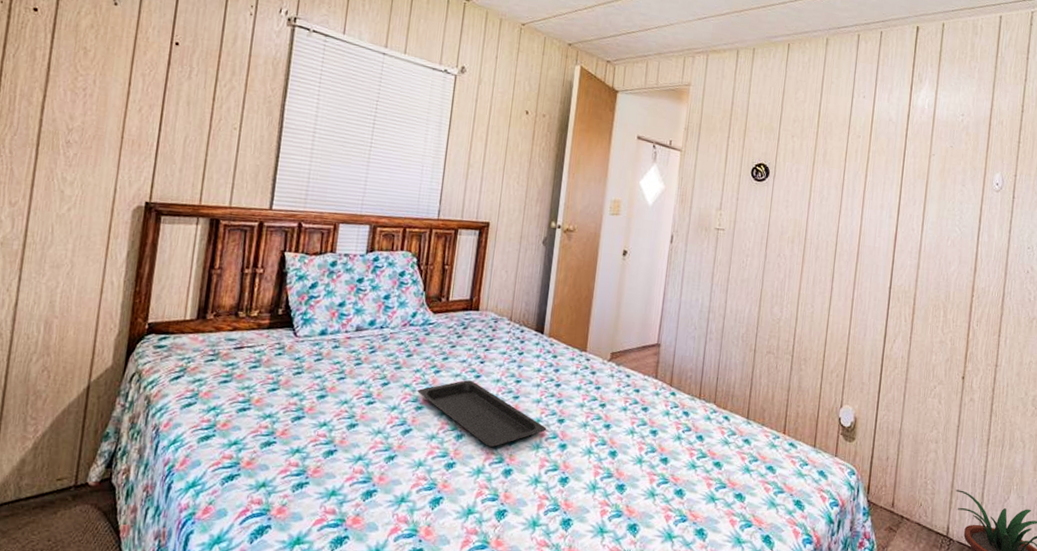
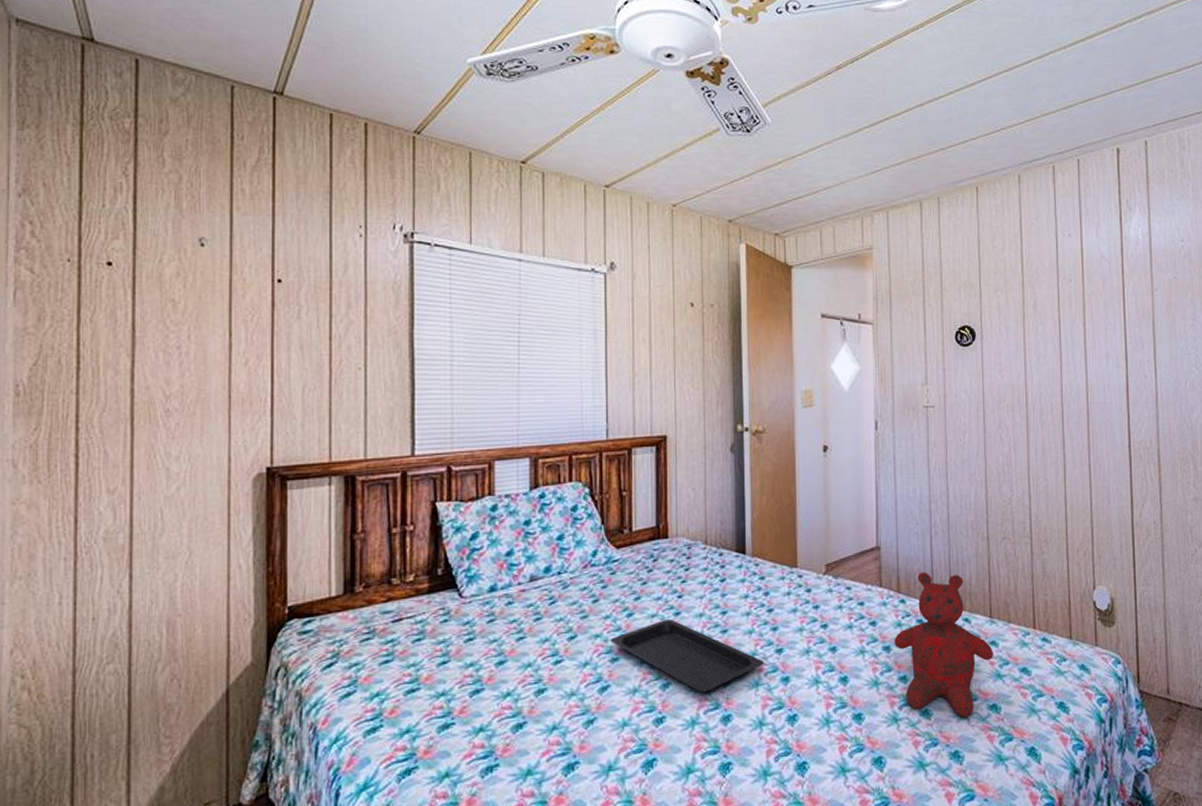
teddy bear: none [661,371,746,502] -> present [894,572,993,718]

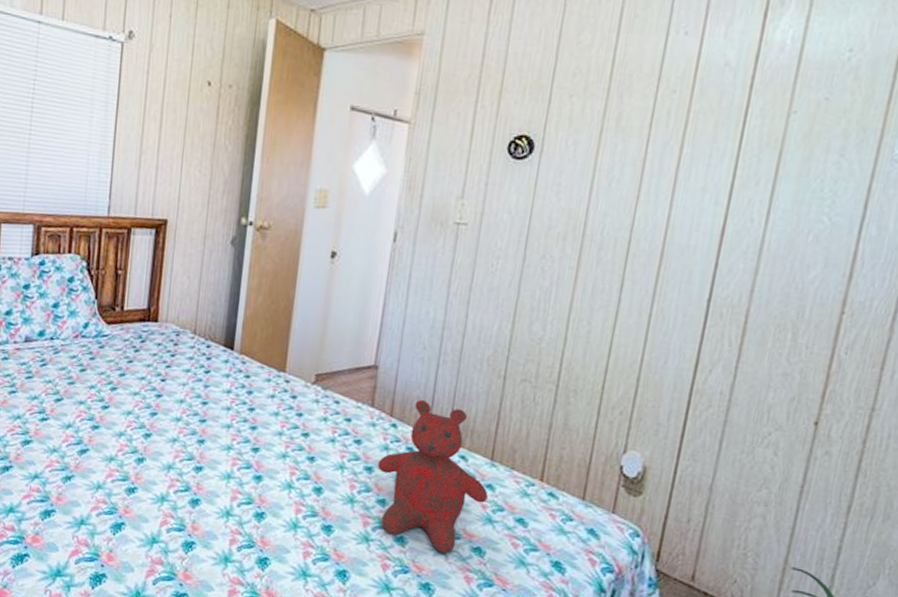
serving tray: present [610,619,765,692] -> none [93,399,239,474]

